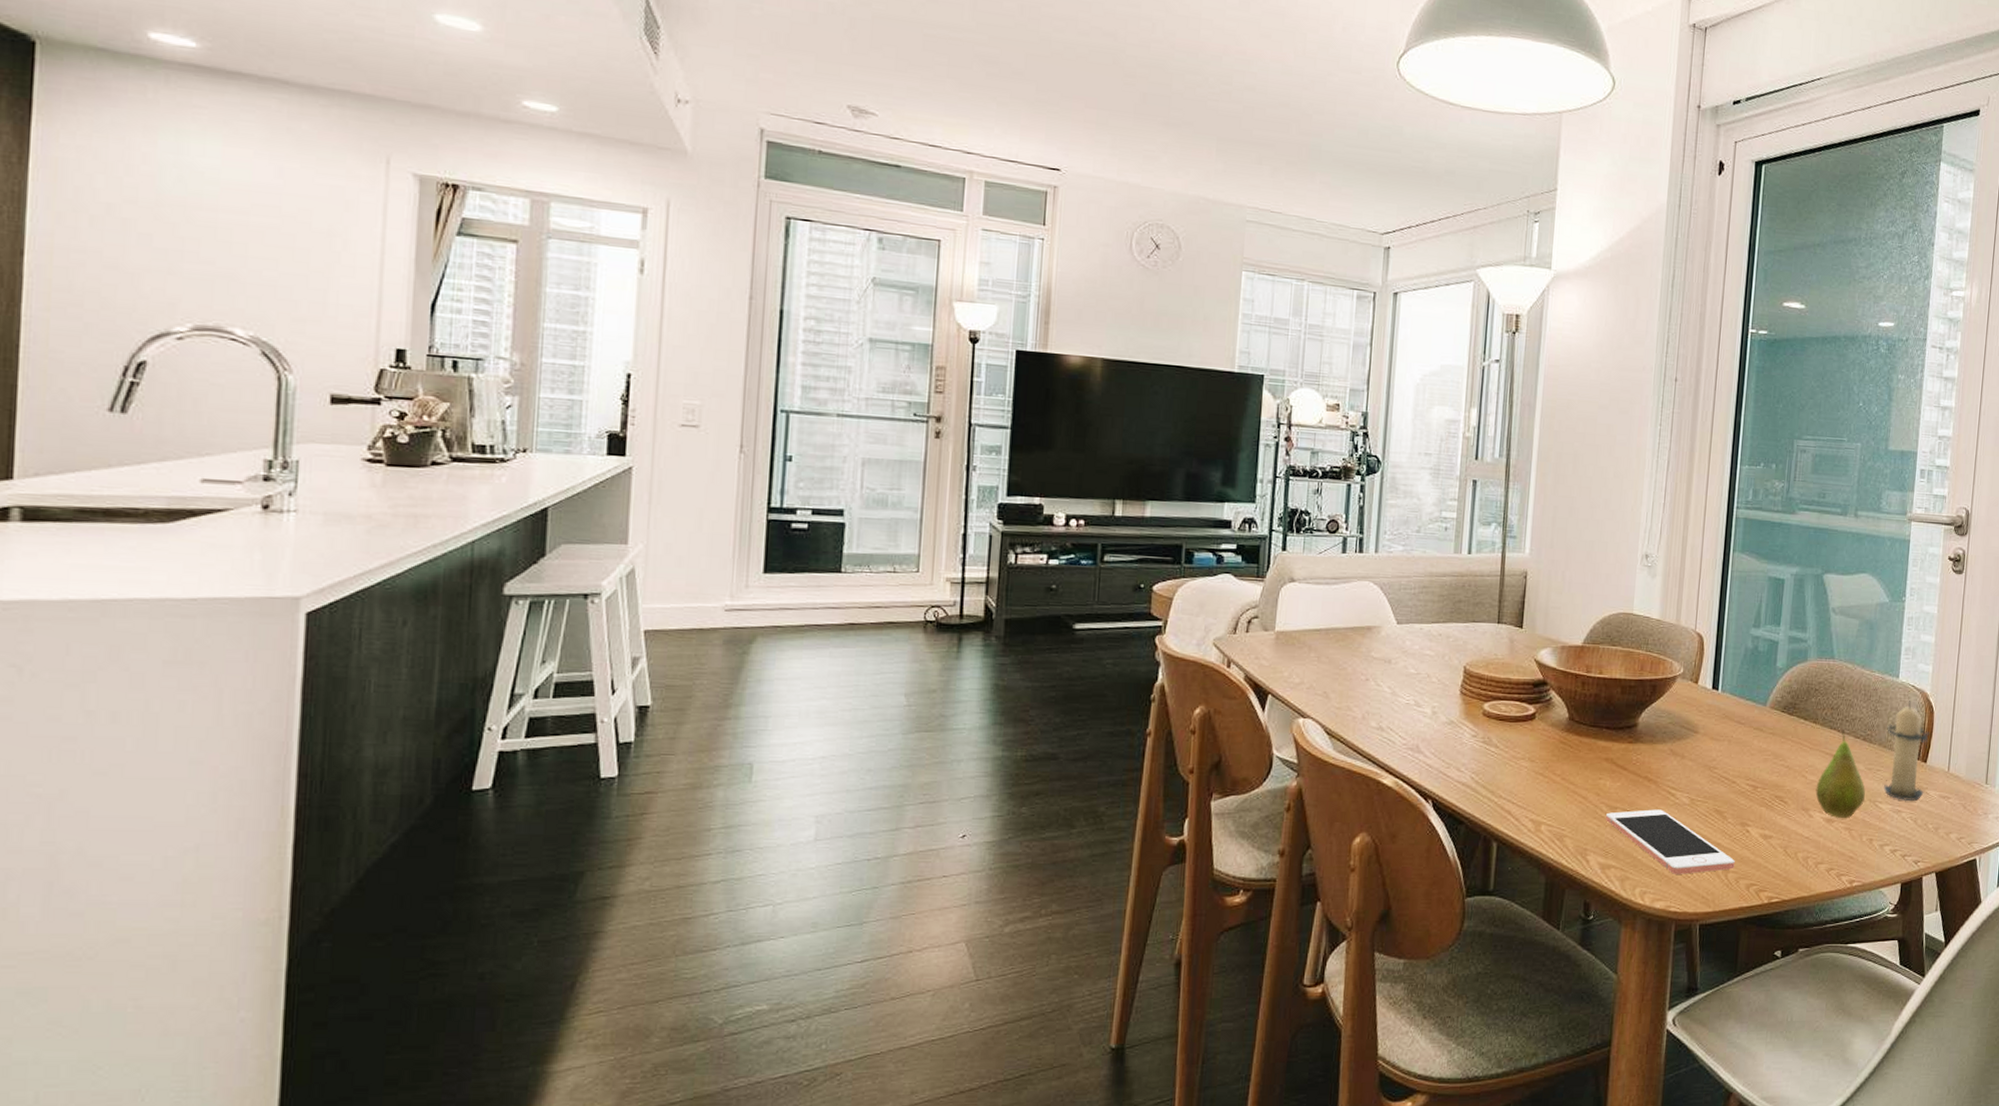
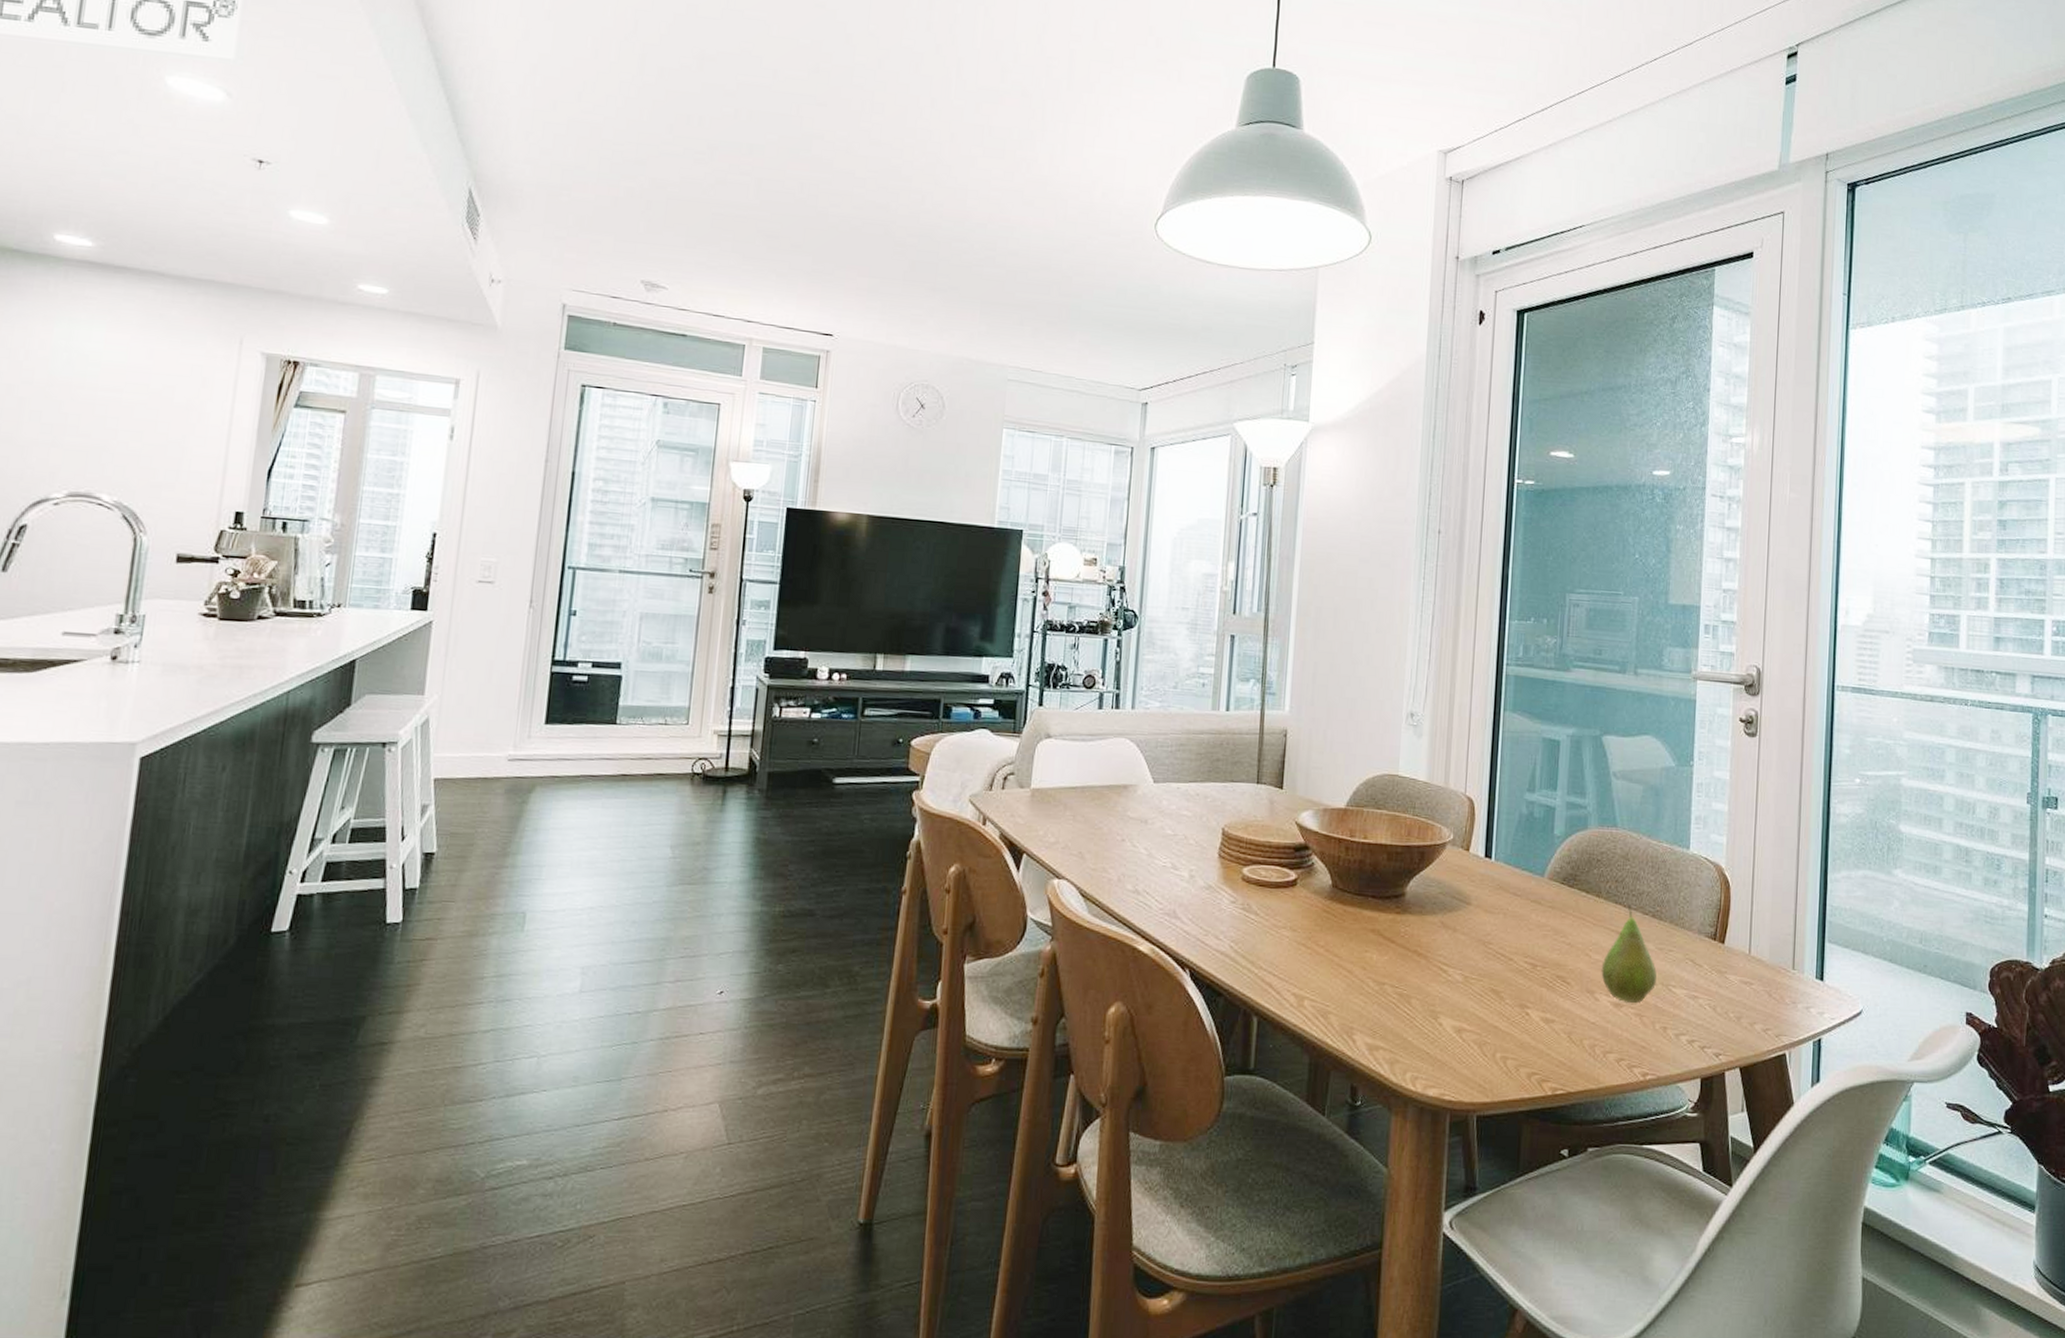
cell phone: present [1605,809,1735,874] -> none [1372,986,1514,1059]
candle: present [1884,701,1930,801] -> none [1677,874,1727,986]

